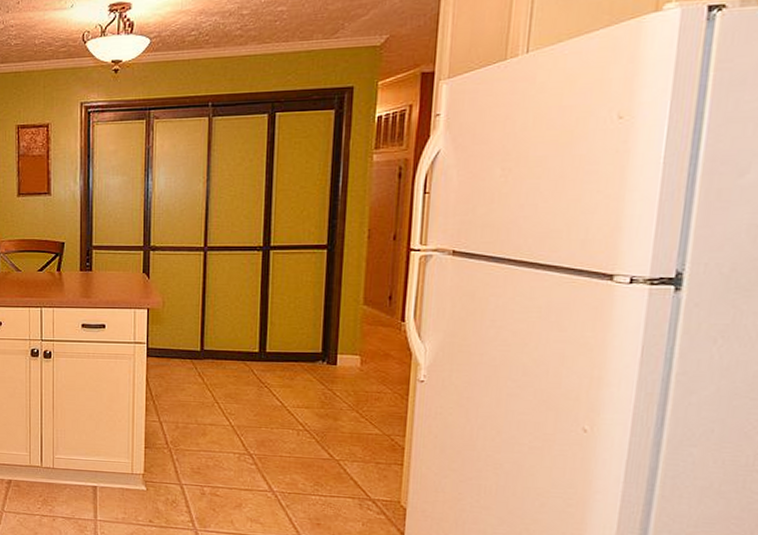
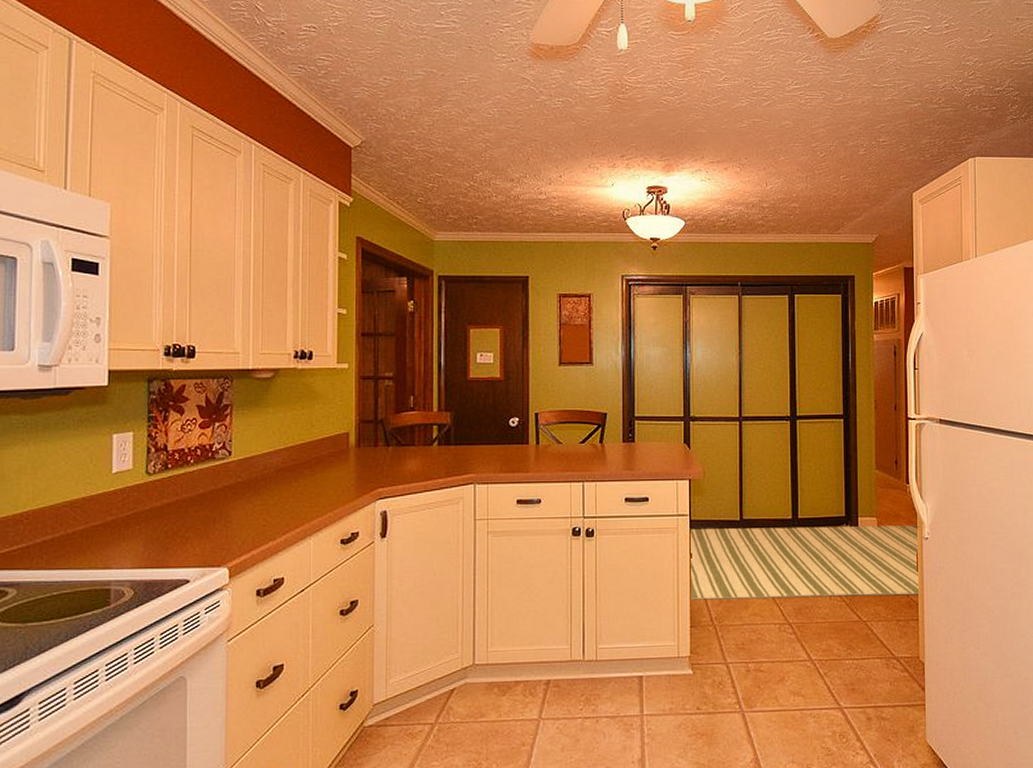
rug: none [144,356,414,440] -> present [688,524,921,601]

